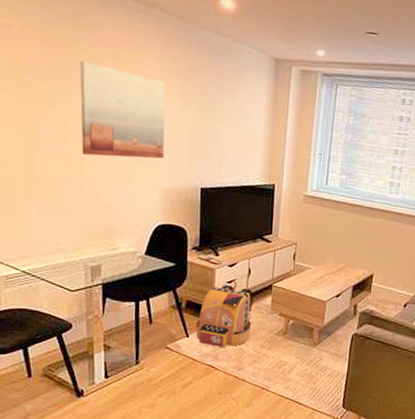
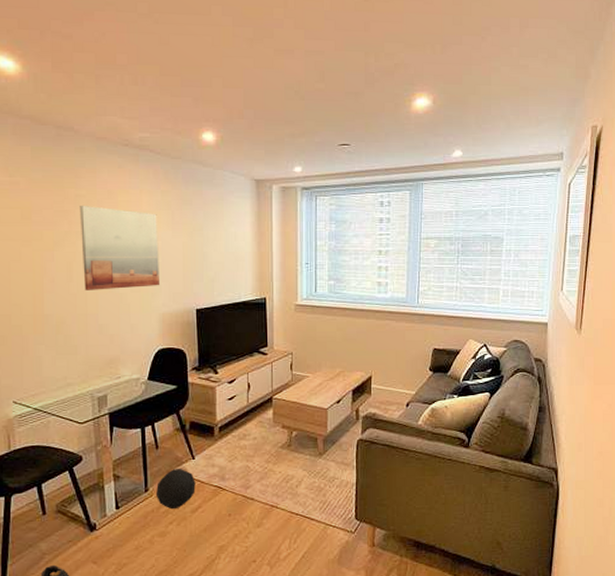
ball: none [147,344,188,383] -> present [156,468,196,510]
backpack: present [196,280,254,347] -> none [202,397,256,466]

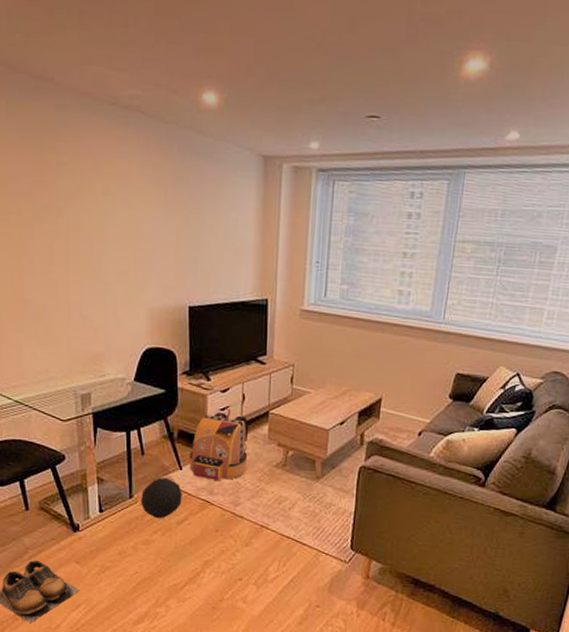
wall art: present [79,205,161,290] -> none [61,175,150,277]
backpack: none [202,397,256,466] -> present [190,407,249,481]

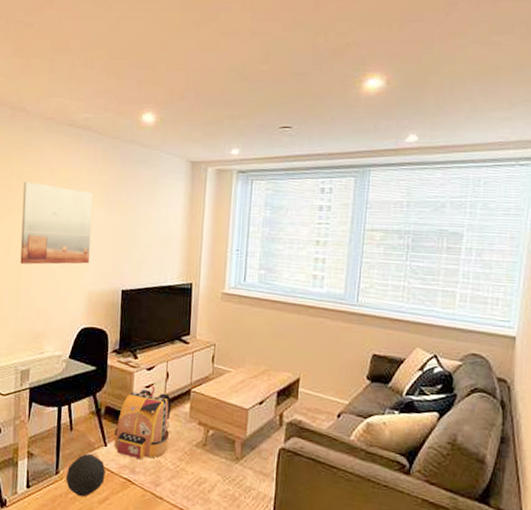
wall art: none [61,175,150,277] -> present [20,181,93,265]

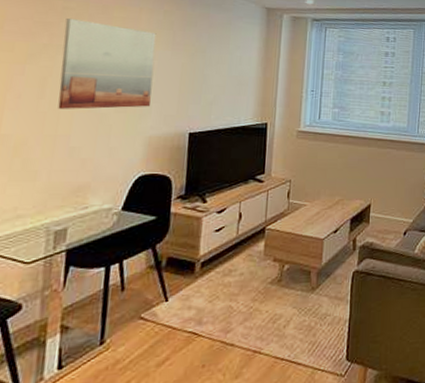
ball: present [66,453,106,497] -> none [114,312,166,365]
backpack: present [114,385,172,459] -> none [177,228,245,308]

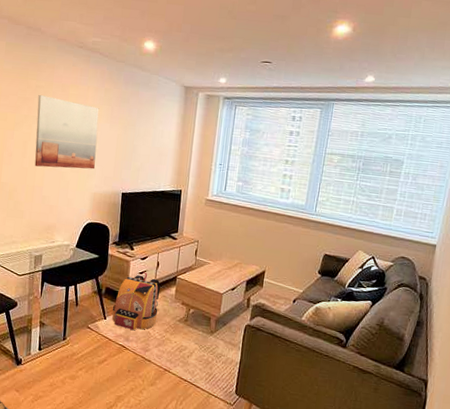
backpack: none [177,228,245,308] -> present [112,271,161,330]

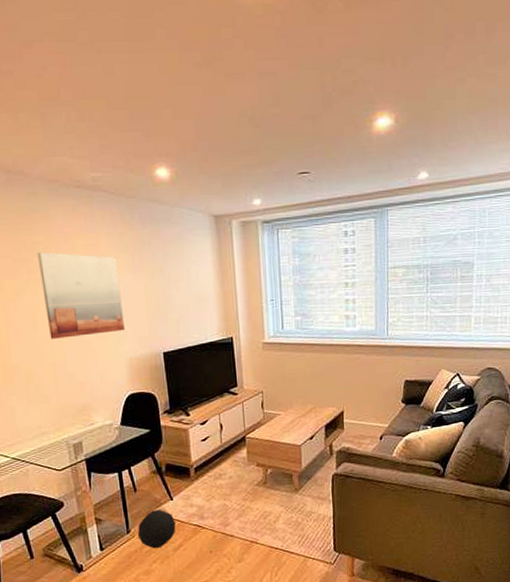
ball: none [72,324,105,358] -> present [138,509,176,549]
backpack: present [112,271,161,330] -> none [178,438,232,506]

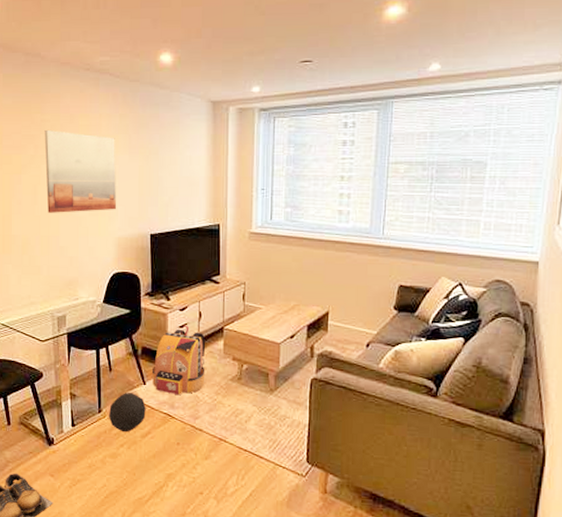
backpack: none [178,438,232,506] -> present [152,325,206,395]

